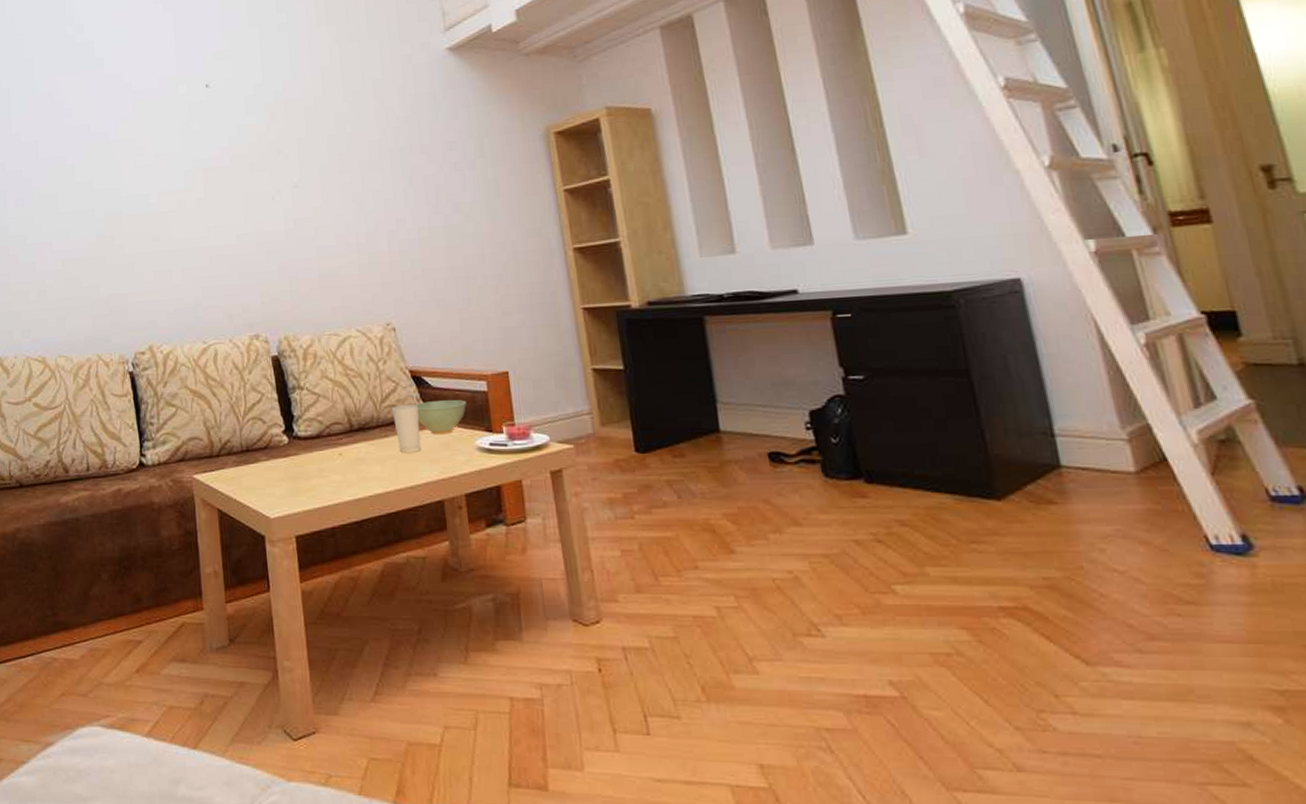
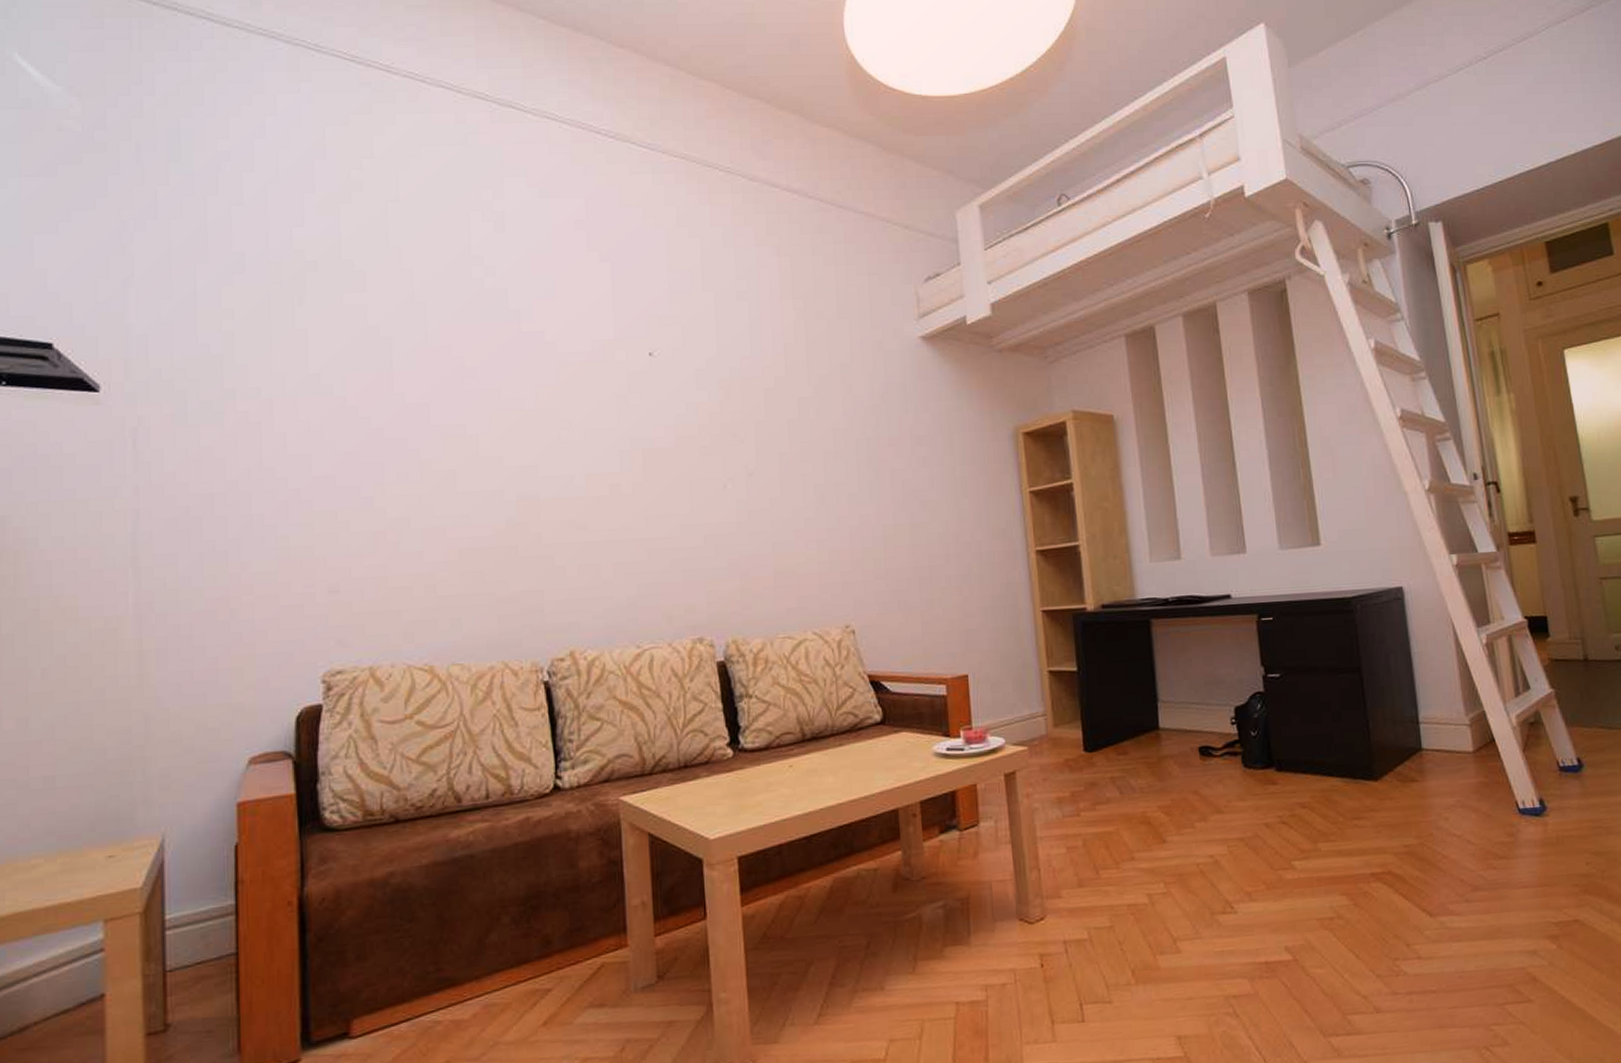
cup: present [391,405,421,454] -> none [847,711,877,763]
bowl: present [415,400,466,435] -> none [872,705,925,742]

